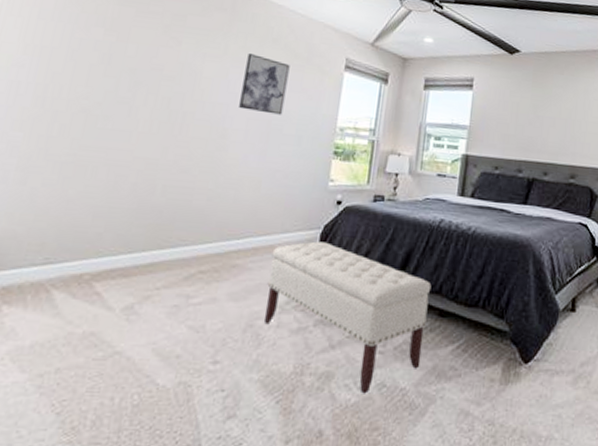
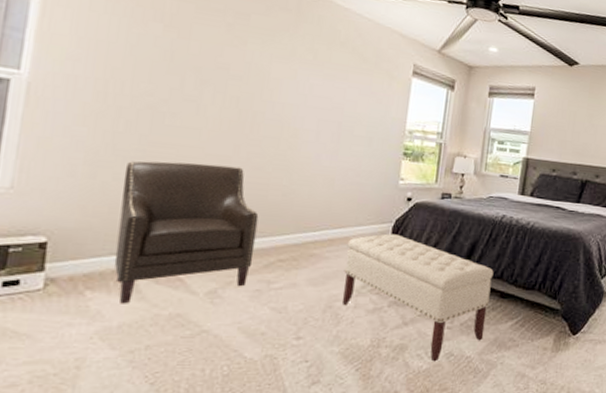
chair: none [33,165,182,321] -> present [114,161,259,304]
wall art: present [239,54,290,115] -> none [309,56,359,117]

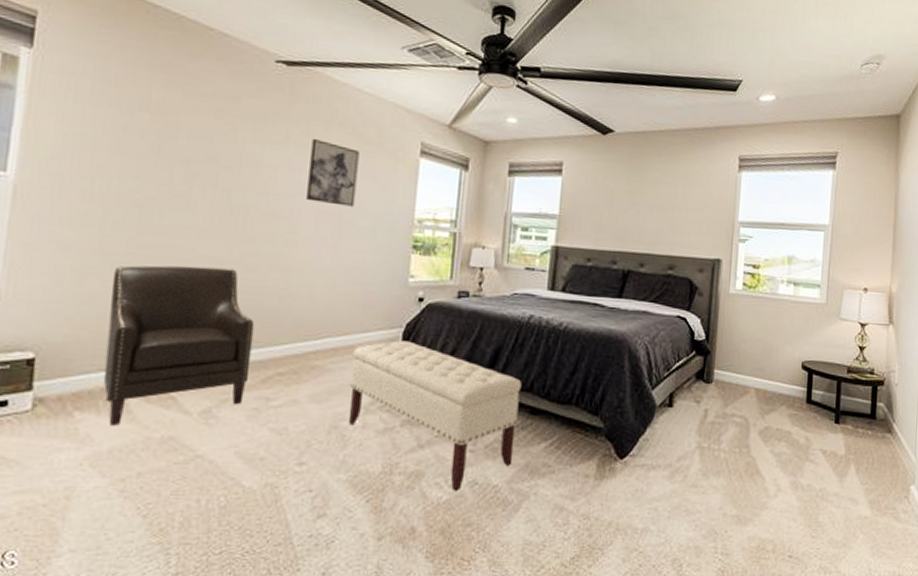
wall art: none [309,56,359,117] -> present [306,139,360,207]

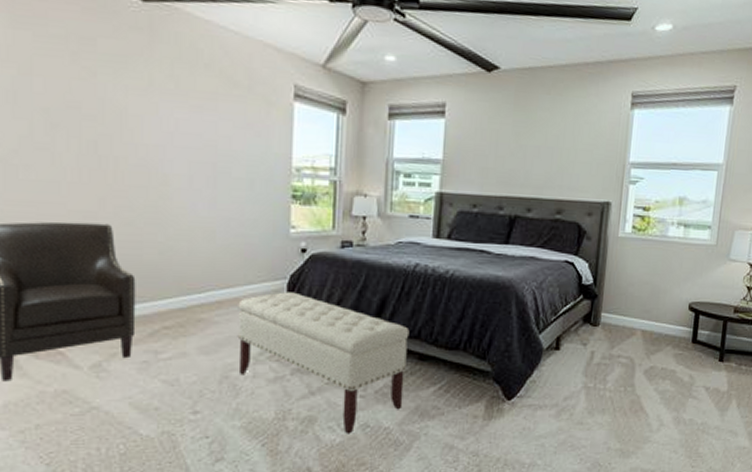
wall art: present [306,139,360,207] -> none [177,84,229,156]

